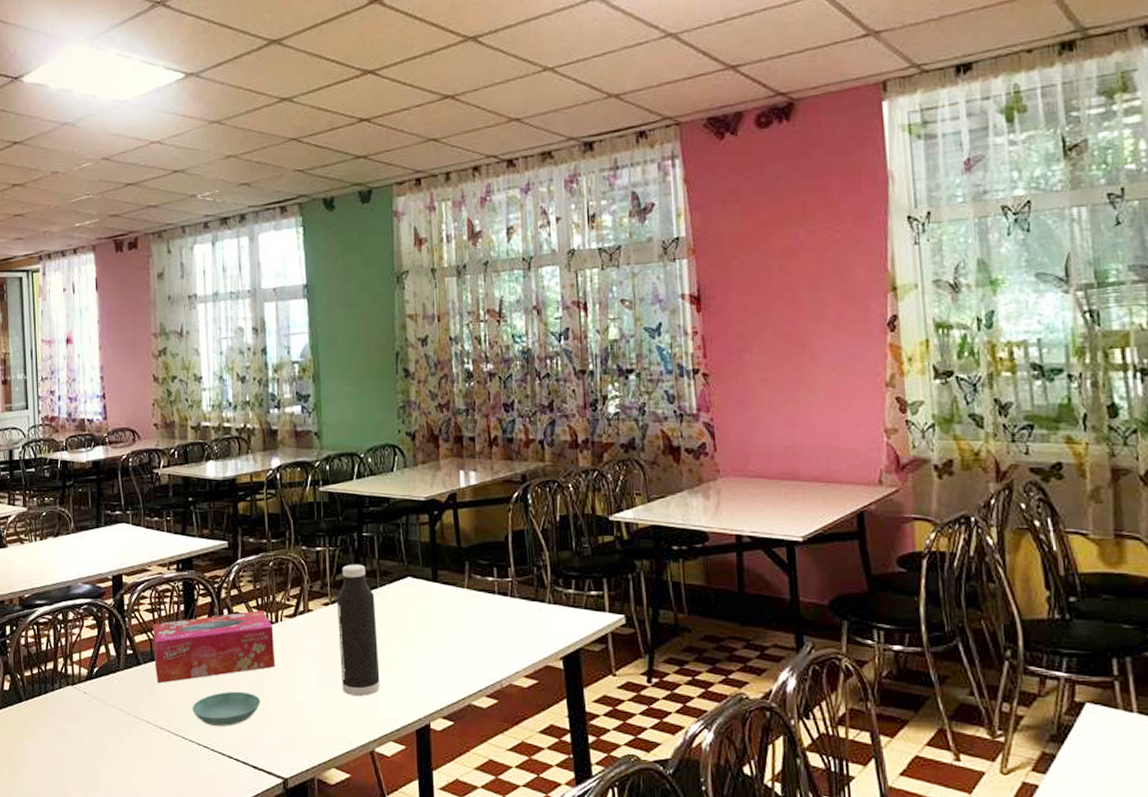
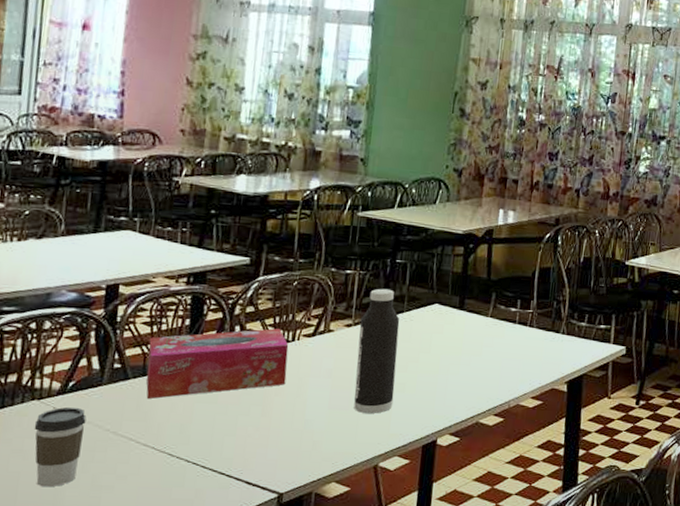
coffee cup: none [71,691,111,768] -> present [34,407,87,488]
saucer: present [192,691,261,726] -> none [184,408,265,443]

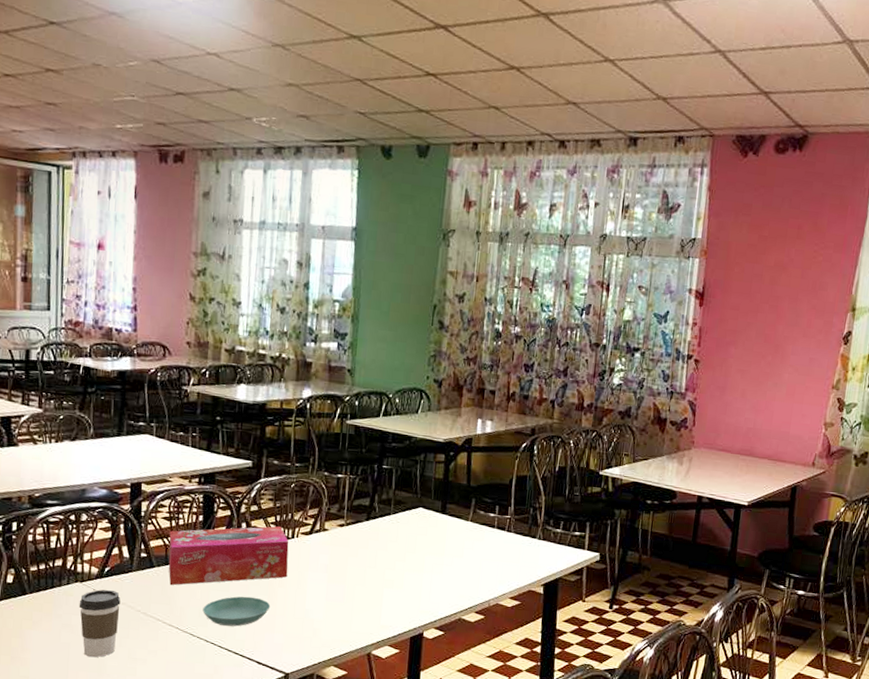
saucer: none [184,408,265,443] -> present [203,596,271,627]
water bottle: present [354,288,400,414] -> none [348,492,388,607]

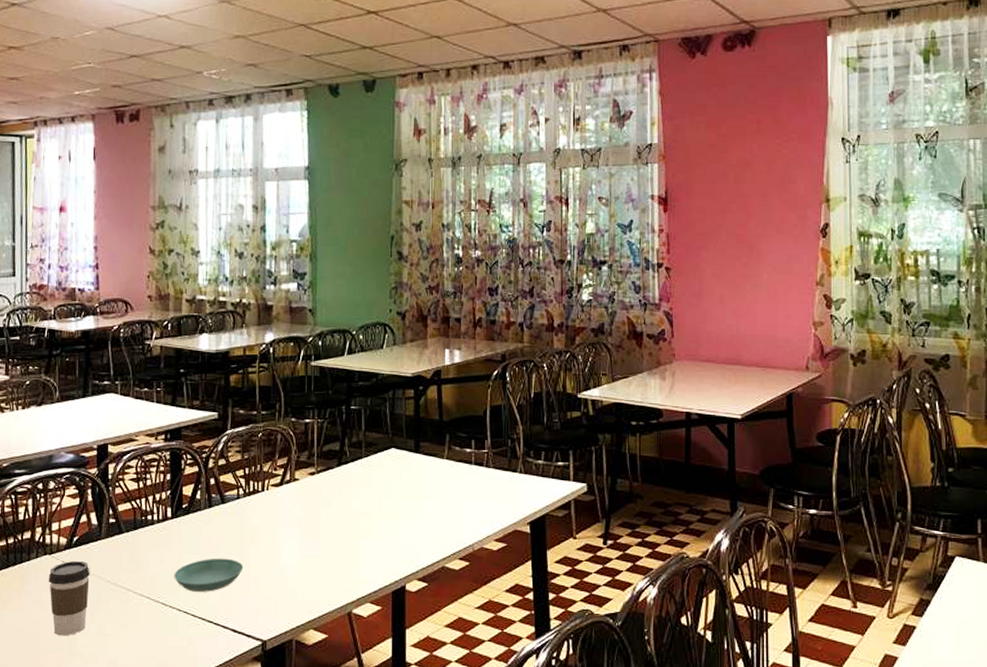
tissue box: present [168,526,289,586] -> none [137,480,260,552]

